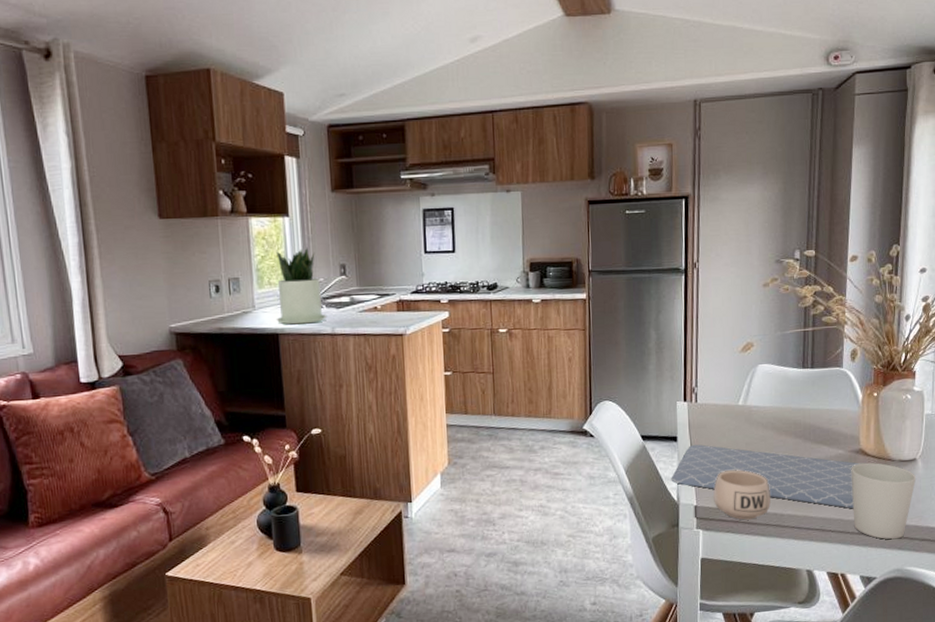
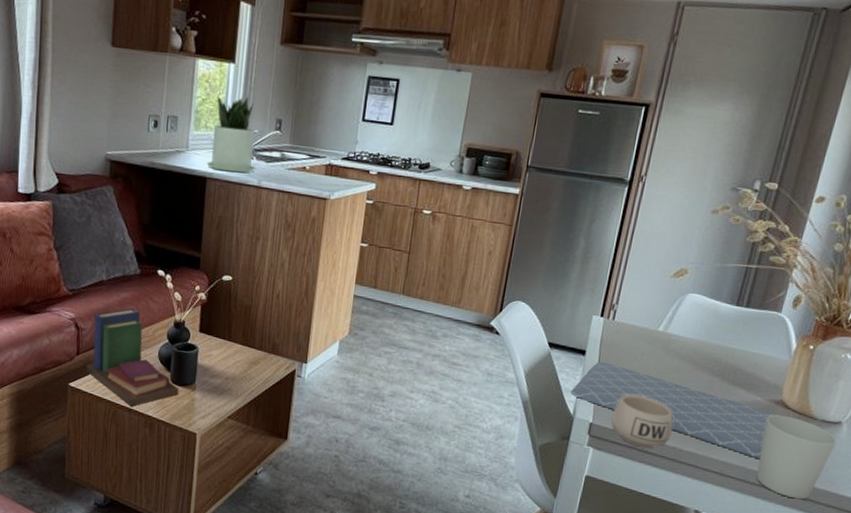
book: none [182,480,285,584] -> present [86,308,179,407]

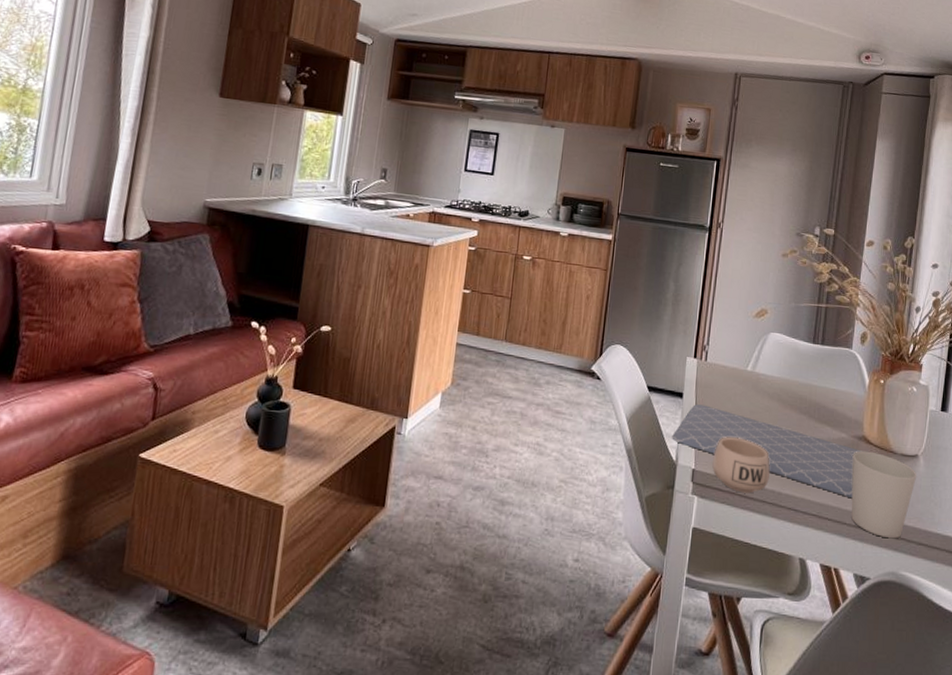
book: present [86,308,179,407] -> none [161,364,267,478]
planter: present [206,94,256,173] -> none [309,144,360,221]

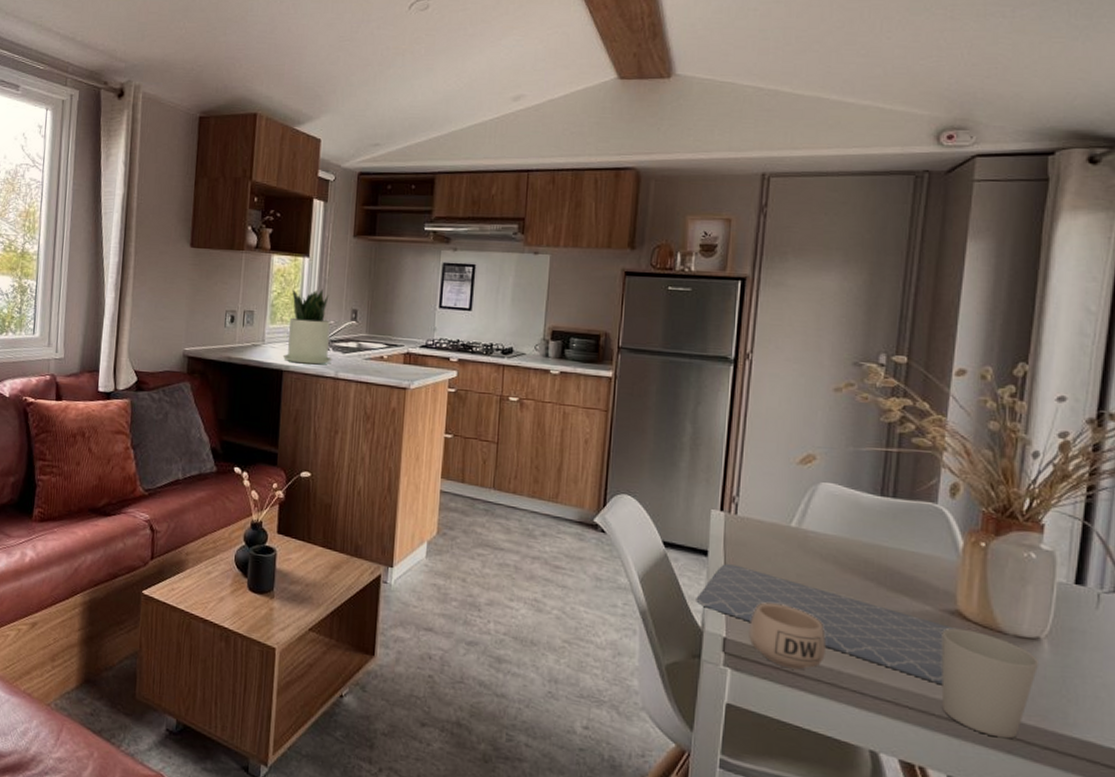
planter: none [309,144,360,221] -> present [282,288,333,365]

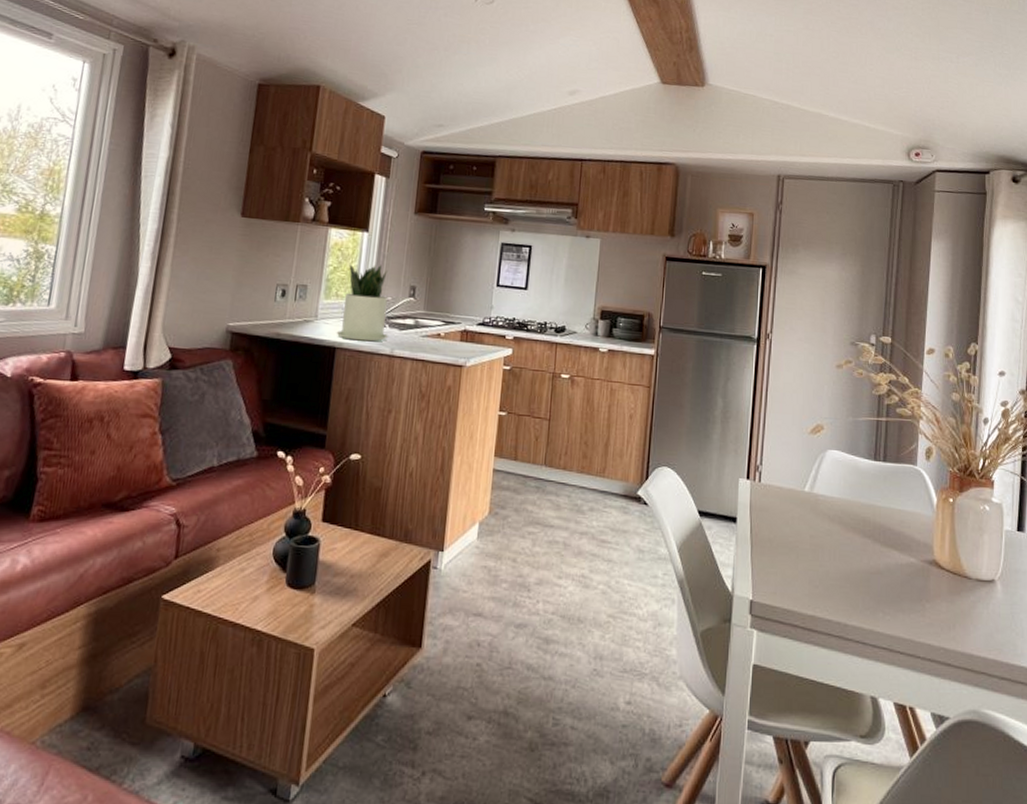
placemat: present [696,564,957,686] -> none [726,529,934,630]
mug: present [749,602,826,670] -> none [771,564,834,626]
dixie cup: present [941,628,1040,739] -> none [923,576,995,673]

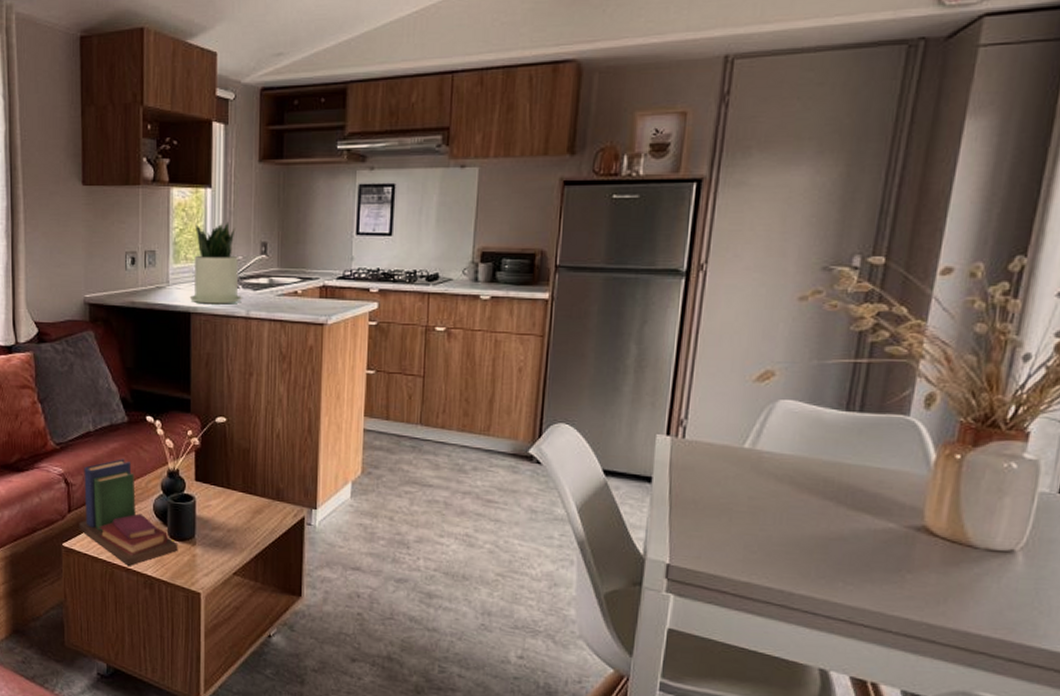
book: none [185,497,296,620] -> present [79,459,178,566]

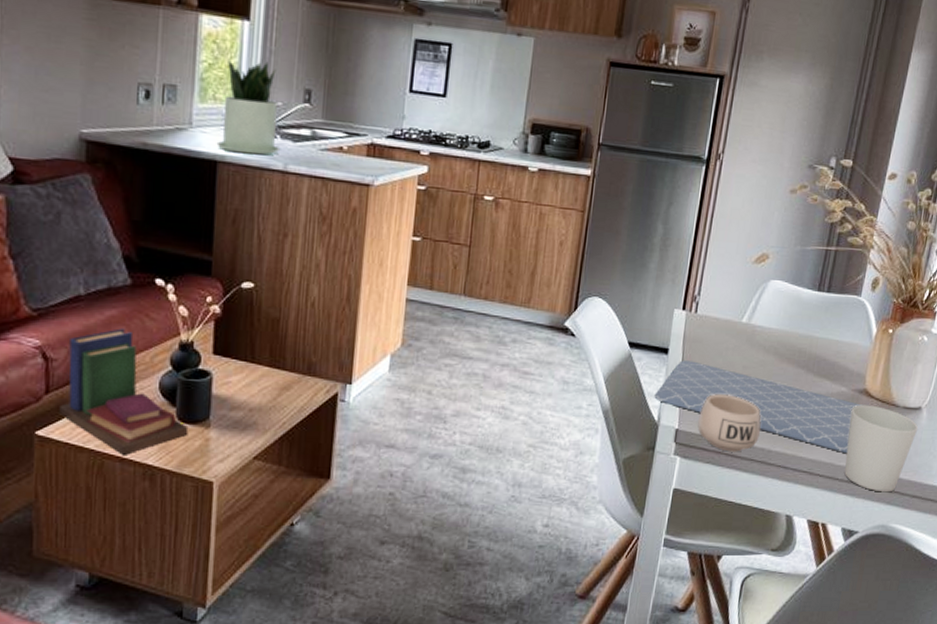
placemat: none [638,490,922,603] -> present [654,360,863,454]
mug: none [694,527,778,593] -> present [698,394,762,452]
dixie cup: none [900,544,1012,653] -> present [844,404,919,493]

